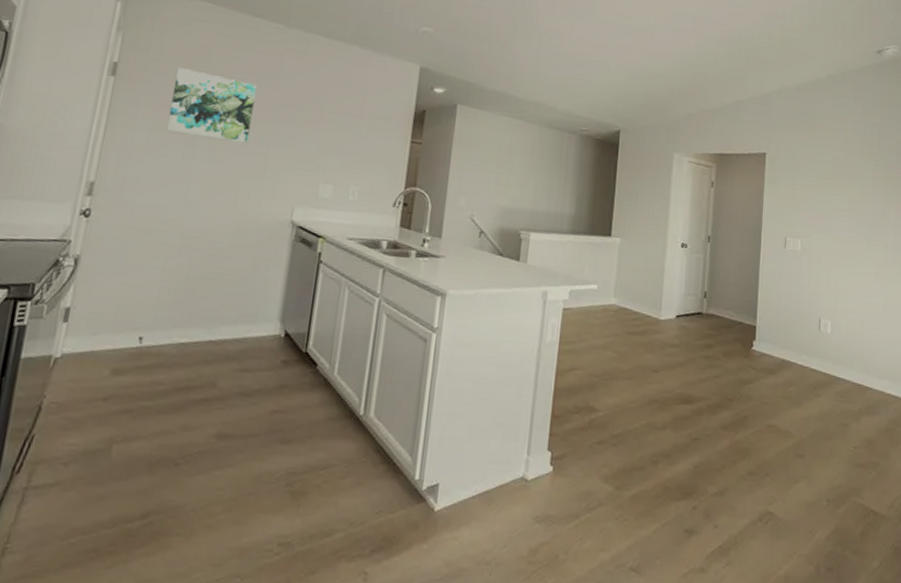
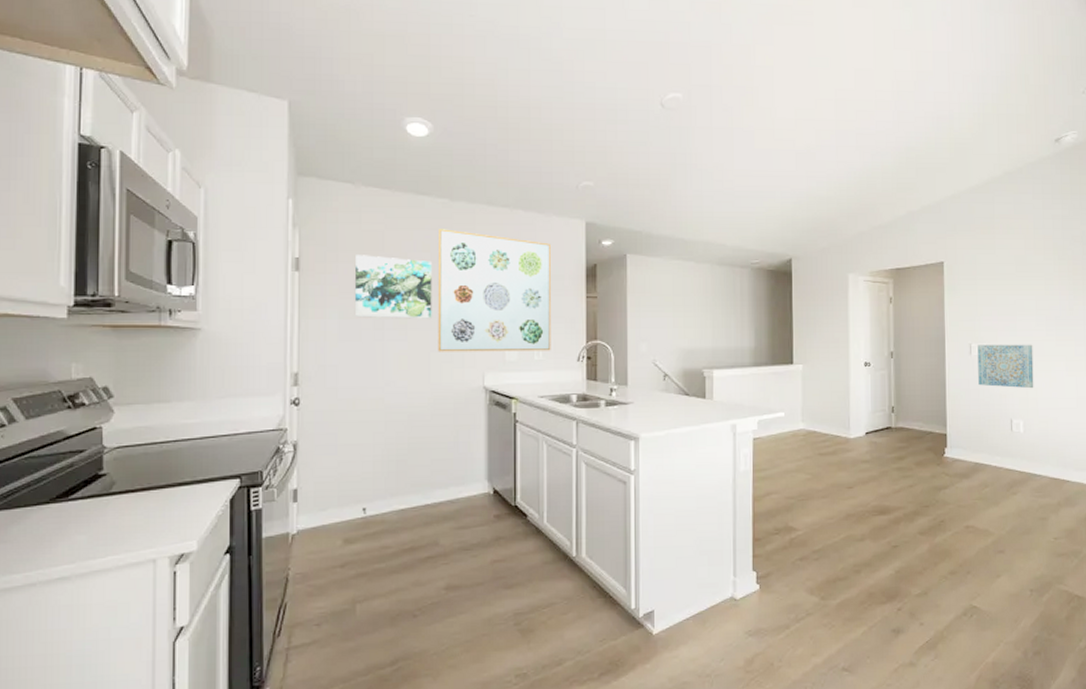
wall art: none [248,53,382,193] -> present [437,229,551,352]
wall art: none [790,239,845,290] -> present [977,344,1034,389]

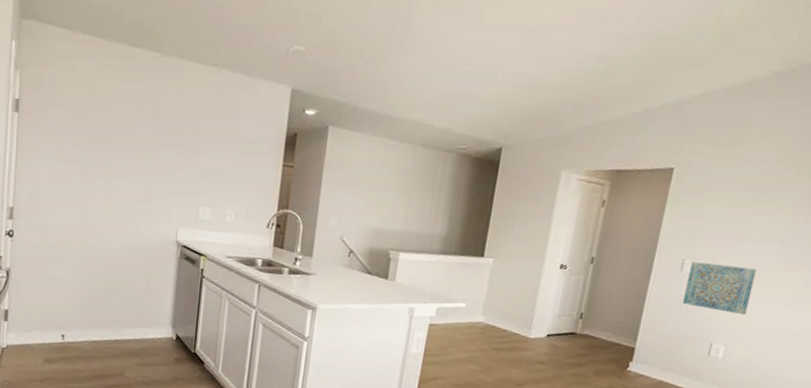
wall art: present [354,255,432,319] -> none [65,101,139,171]
wall art: present [437,229,551,352] -> none [137,83,254,215]

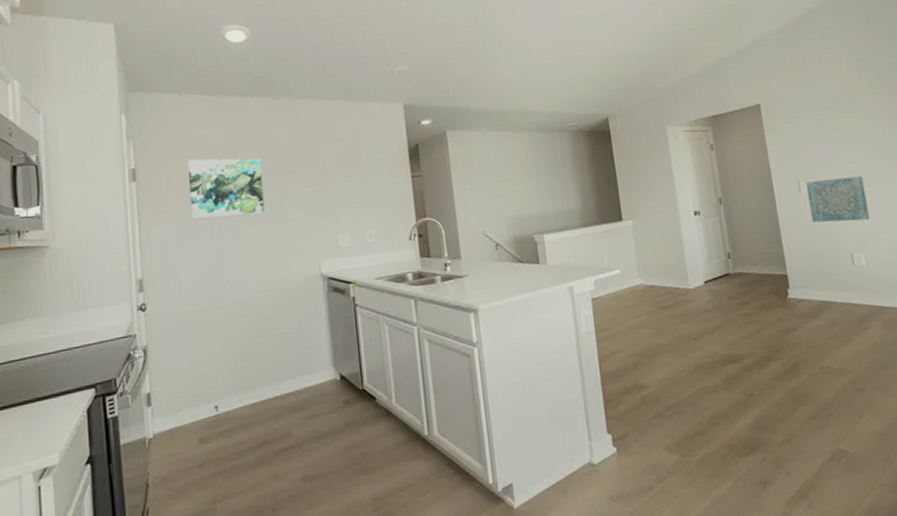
wall art: none [65,101,139,171] -> present [188,158,265,220]

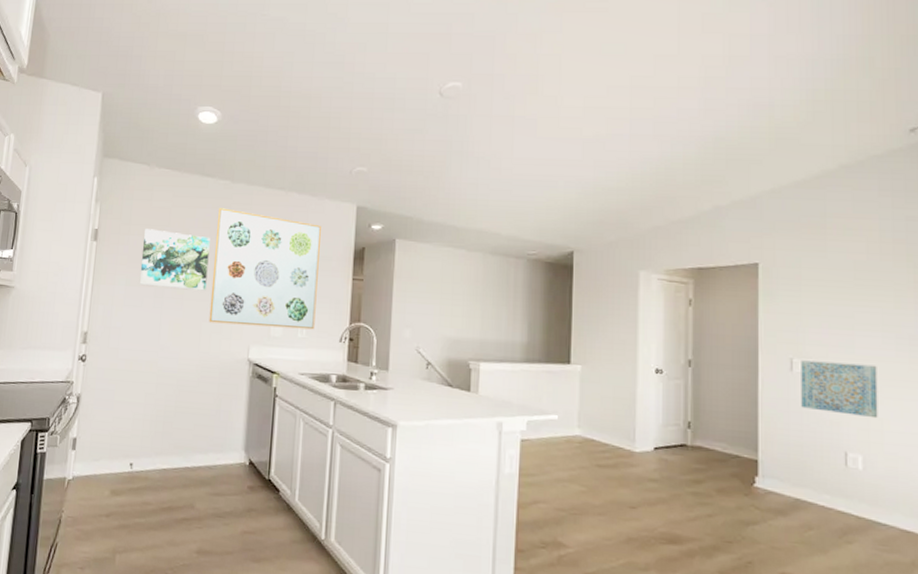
wall art: none [264,126,383,245] -> present [208,208,321,330]

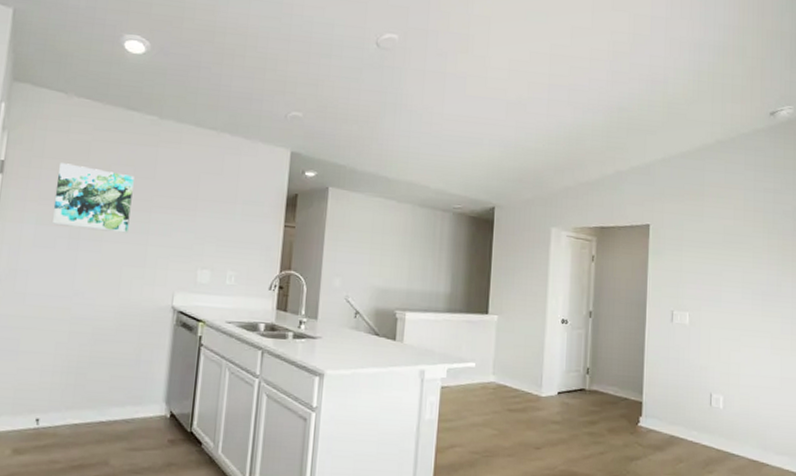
wall art: present [208,208,321,330] -> none [130,145,254,277]
wall art: present [801,360,878,419] -> none [678,312,737,364]

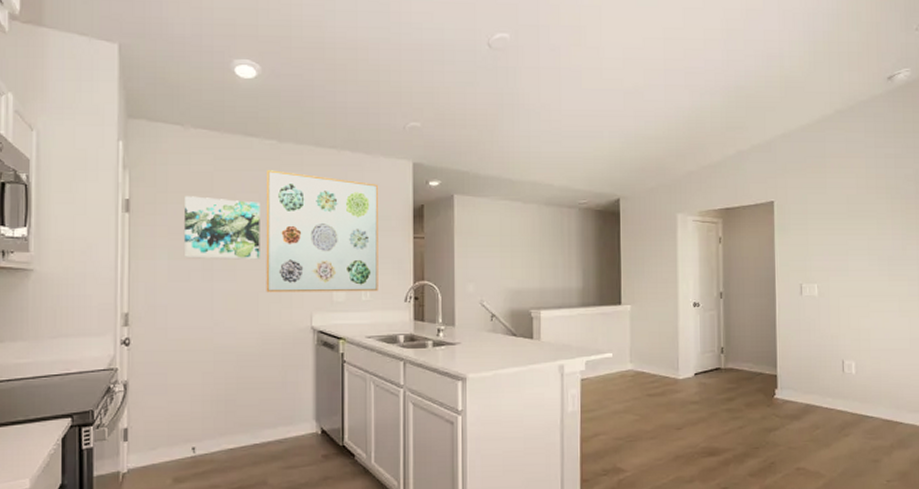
wall art: none [130,145,254,277] -> present [266,170,378,293]

